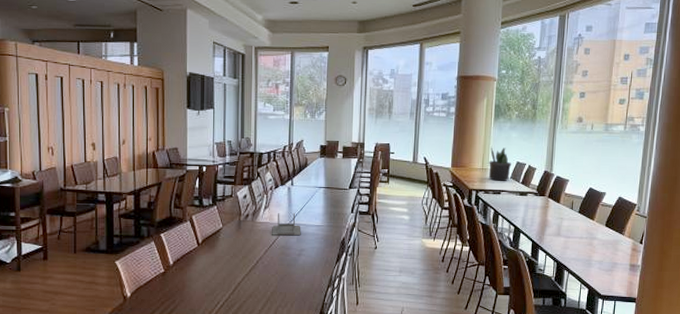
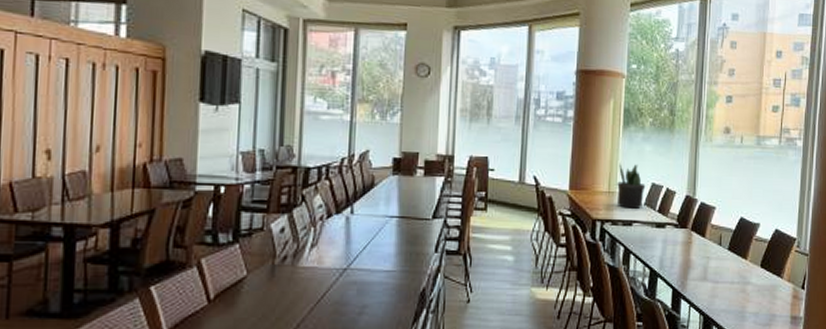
napkin holder: present [272,212,301,236] -> none [320,252,364,286]

